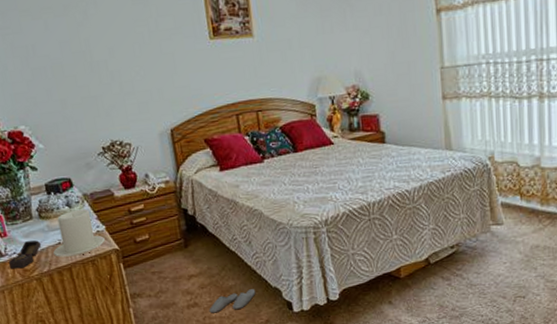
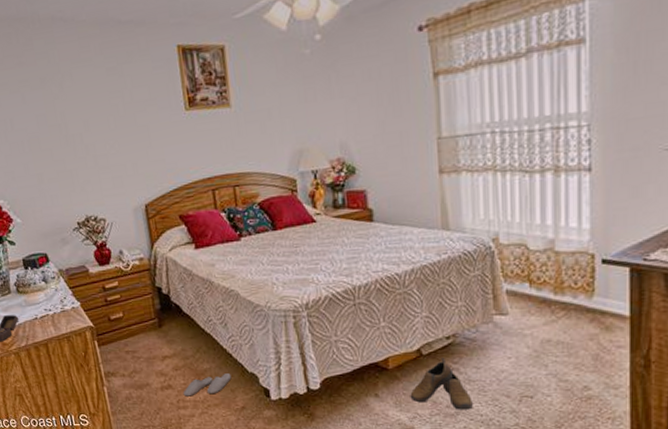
candle: present [53,208,105,257] -> none [30,284,80,333]
shoe: none [420,265,475,312] -> present [410,358,473,410]

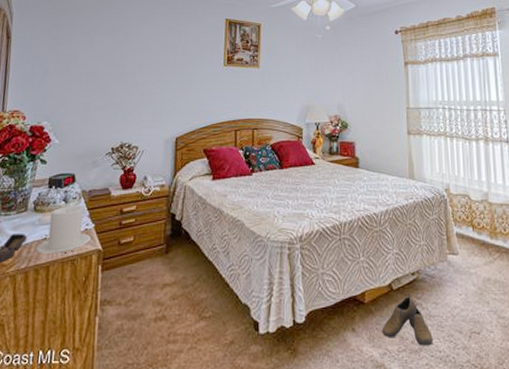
candle: none [30,284,80,333] -> present [36,205,91,254]
slippers: present [183,373,232,397] -> none [175,304,225,329]

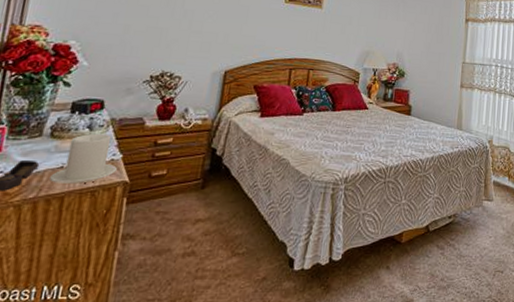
shoe: present [382,293,433,346] -> none [414,235,461,283]

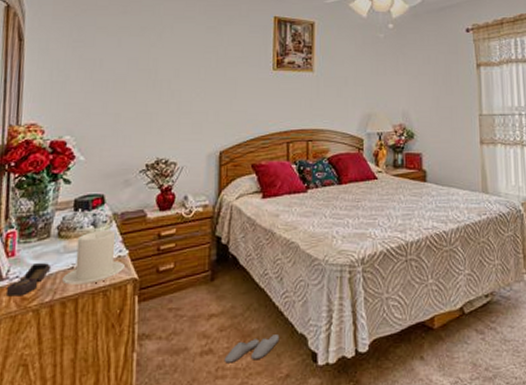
slippers: none [205,241,261,265] -> present [224,335,280,363]

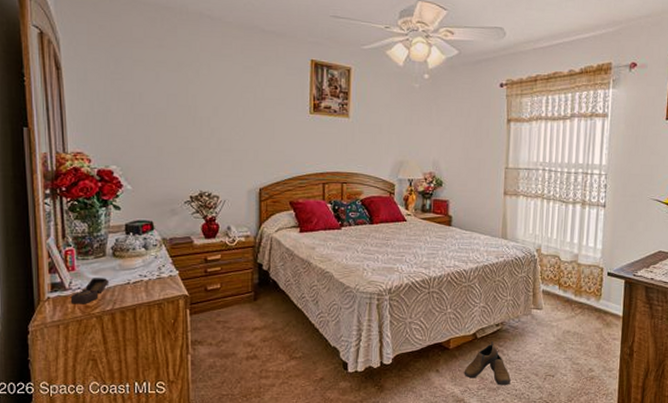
candle: present [62,229,125,285] -> none [120,252,176,298]
slippers: present [224,335,280,363] -> none [267,347,315,367]
shoe: none [453,317,508,373] -> present [464,341,511,385]

